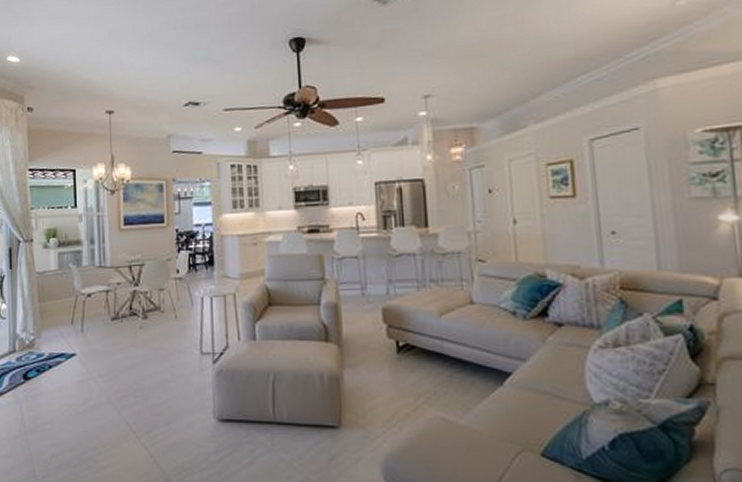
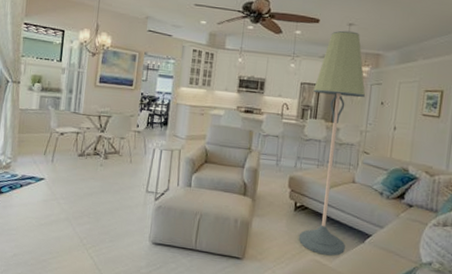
floor lamp: none [393,104,478,409] -> present [298,30,366,256]

